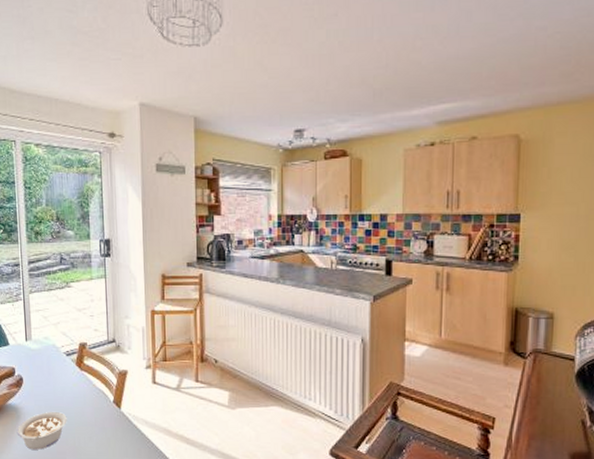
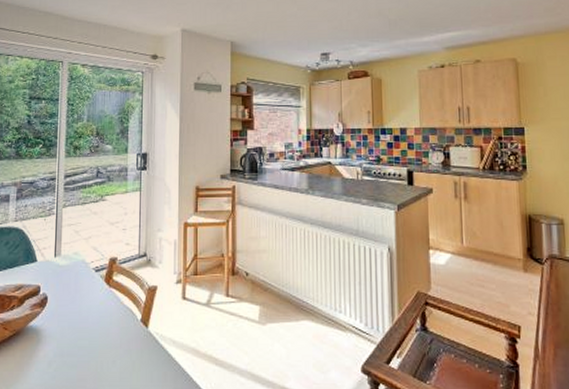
legume: present [16,411,67,450] -> none [35,332,91,377]

